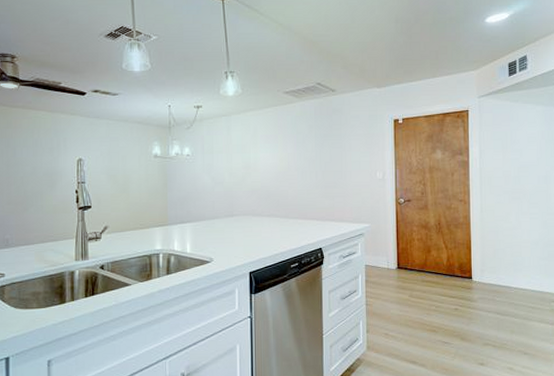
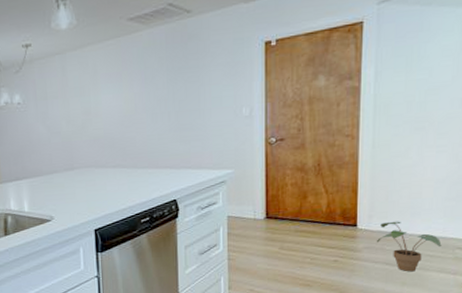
potted plant: none [489,275,540,321] -> present [377,221,442,272]

